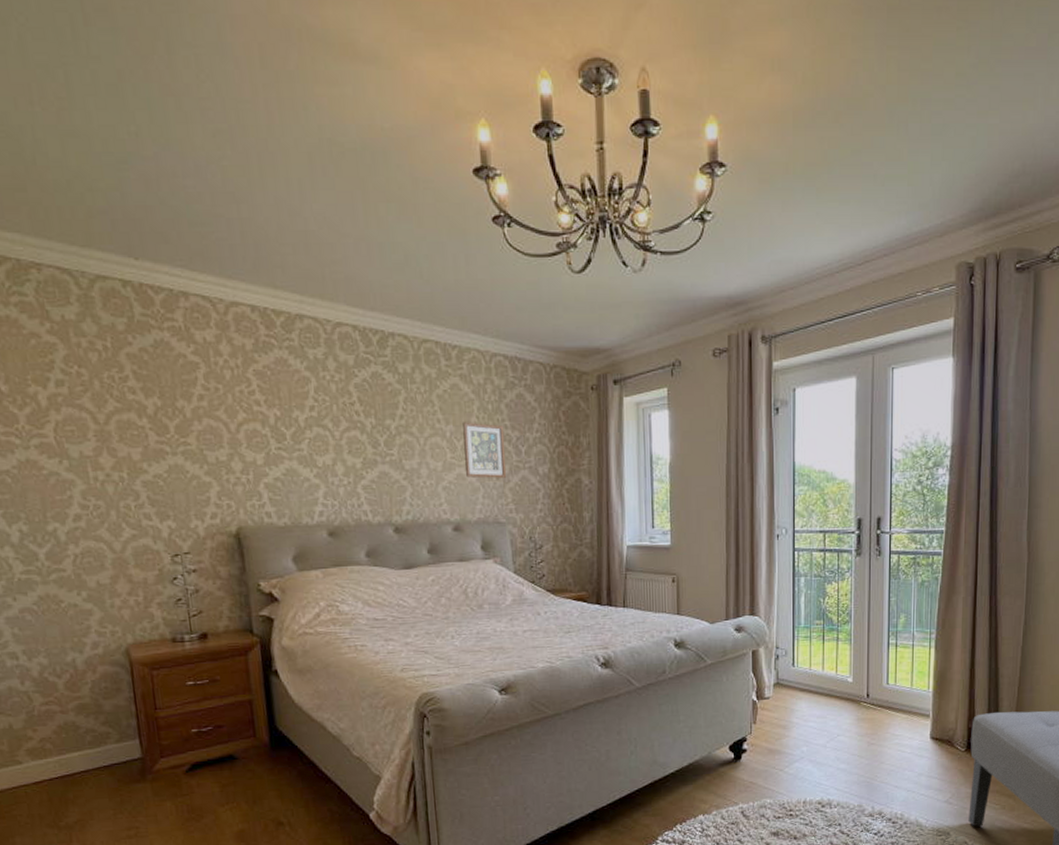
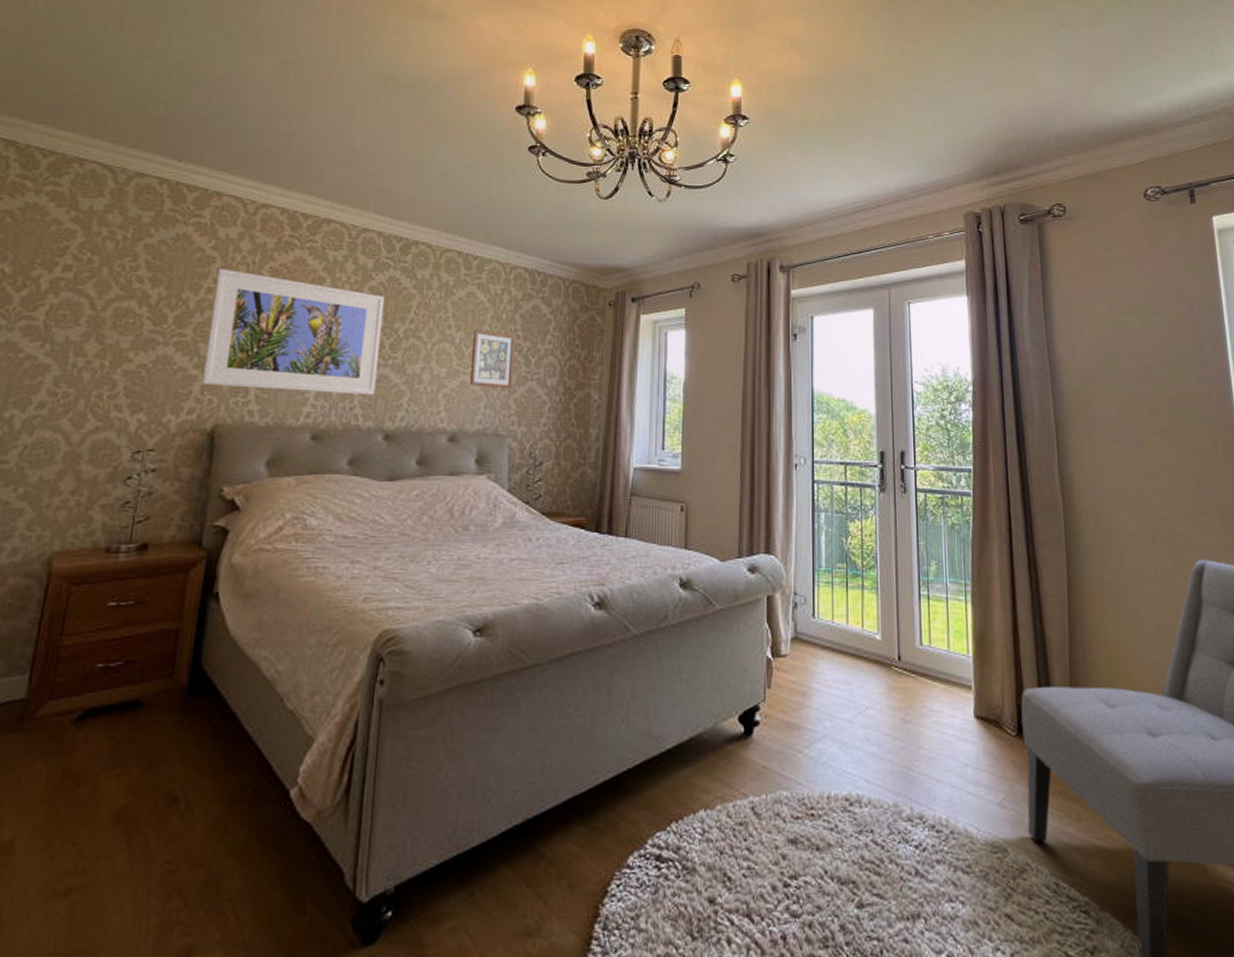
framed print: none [203,374,379,493] -> present [202,268,385,396]

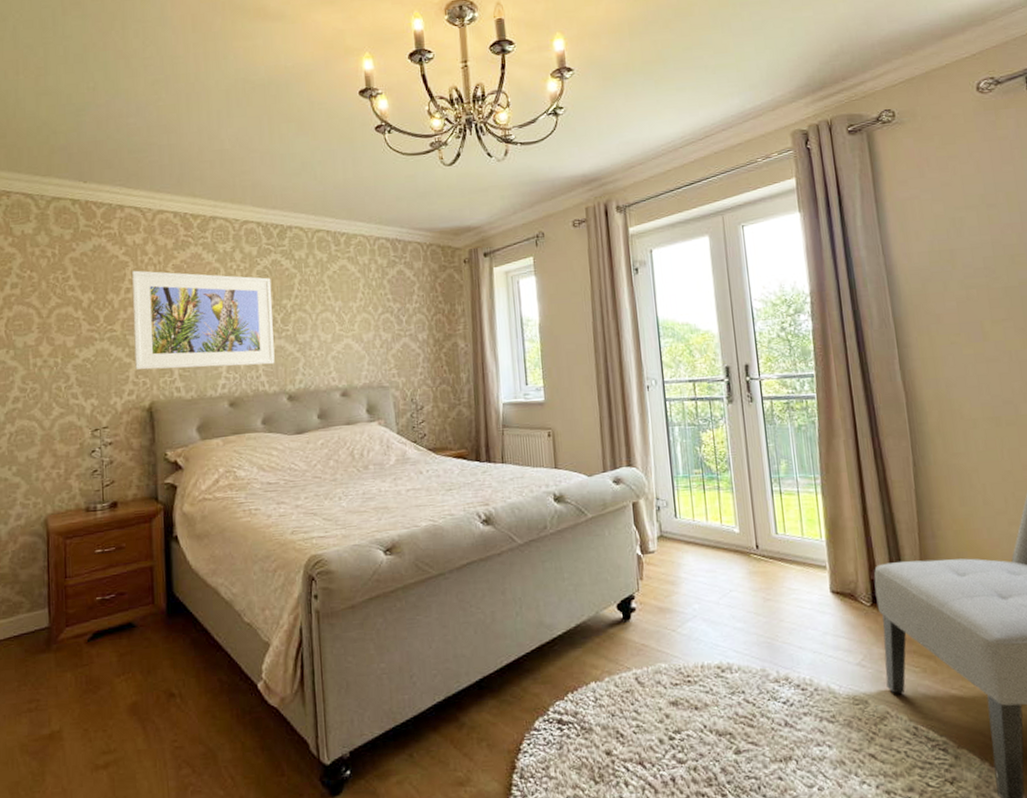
picture frame: present [470,330,516,388] -> none [350,297,390,347]

